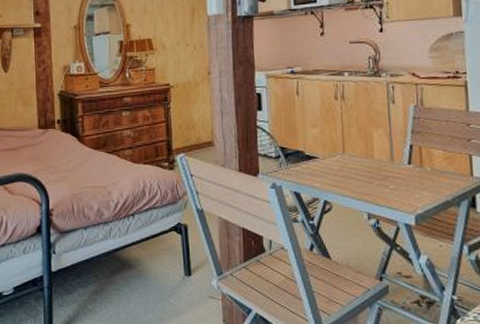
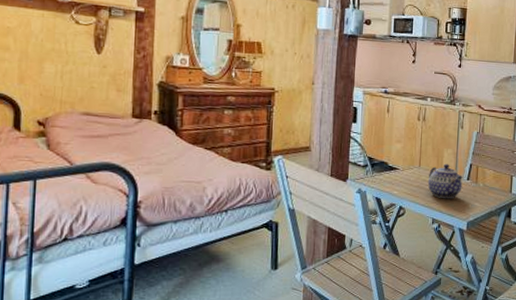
teapot: none [356,147,403,188] -> present [427,164,463,198]

